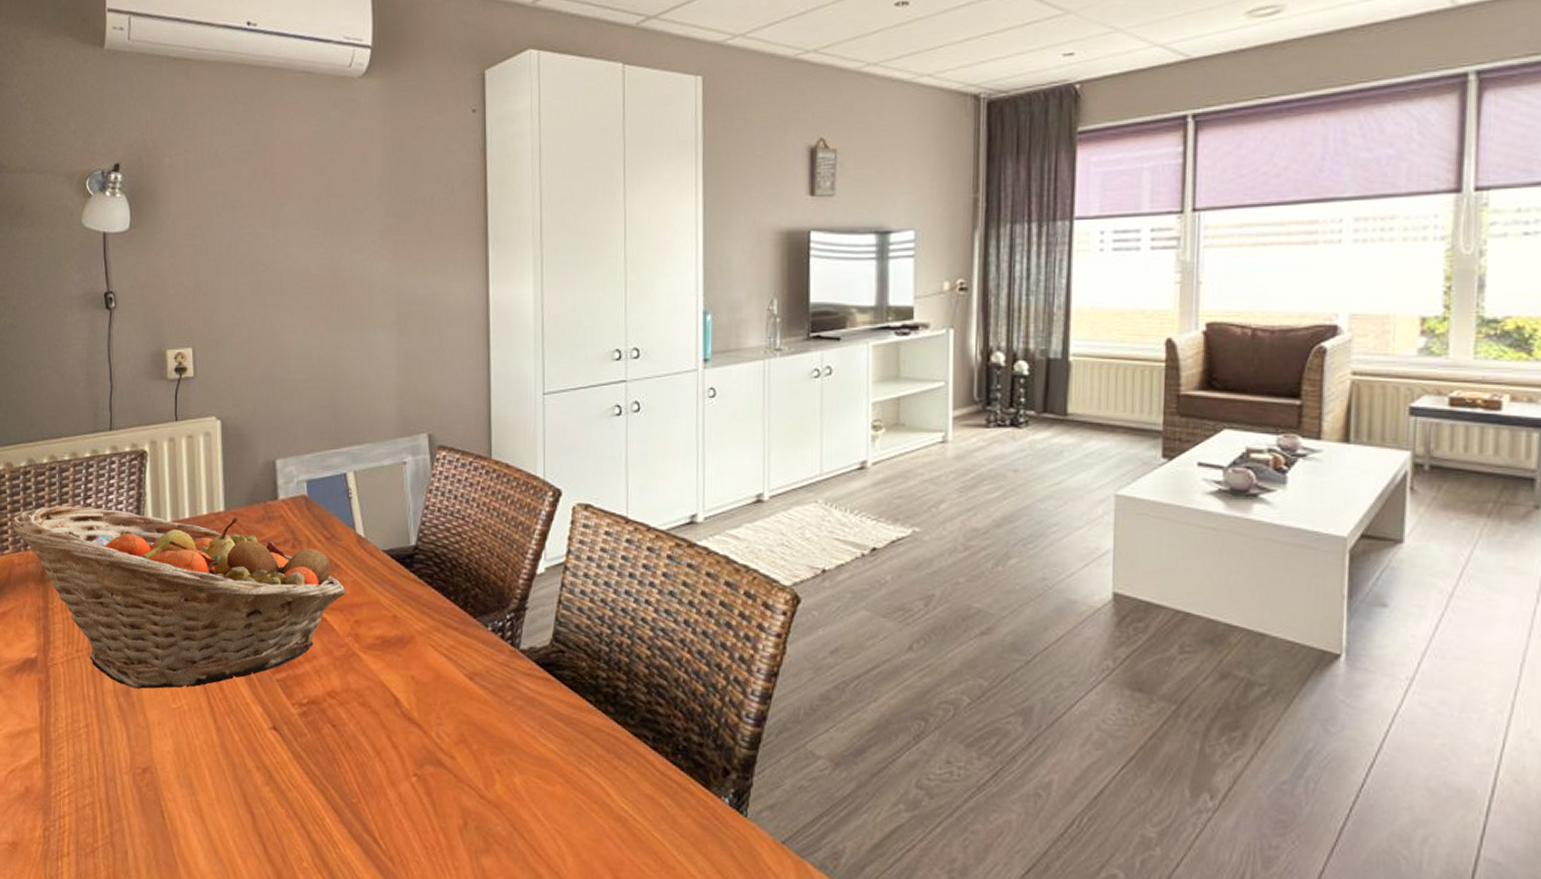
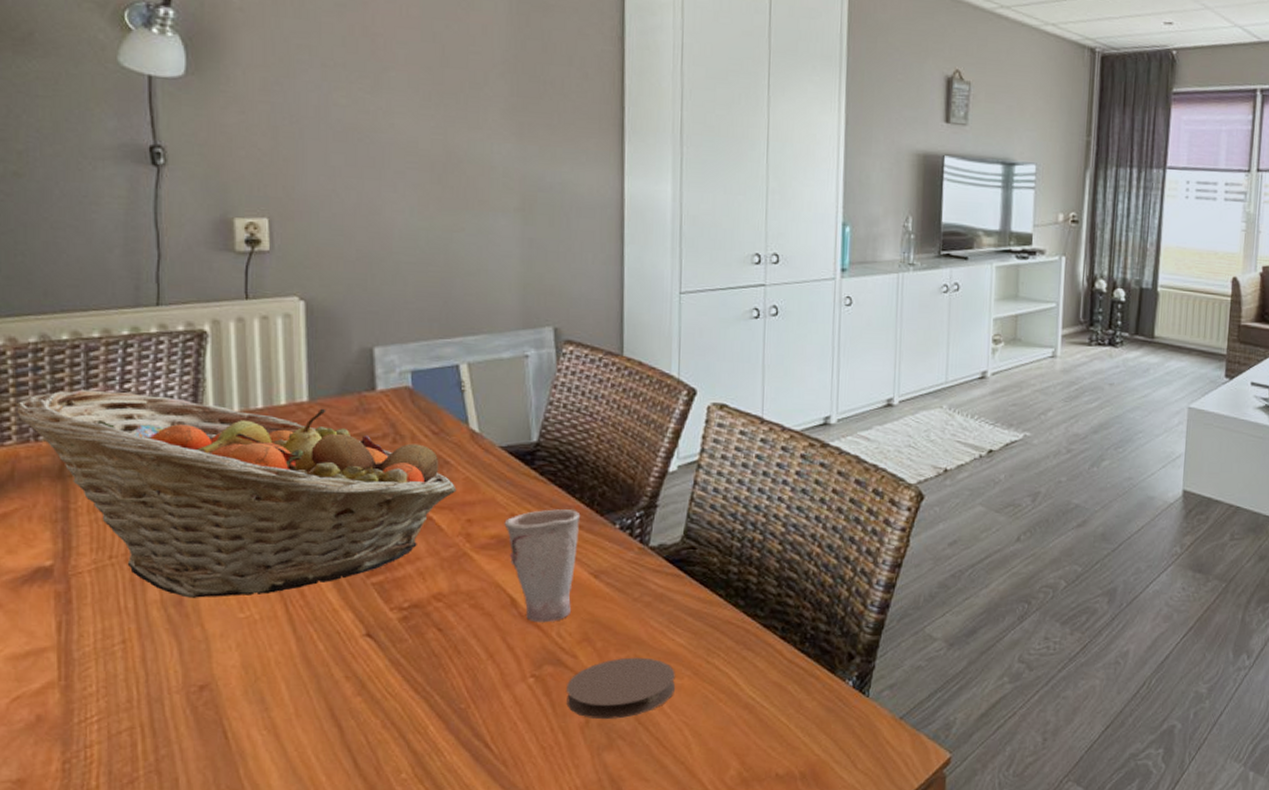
cup: none [387,611,454,723] -> present [504,509,579,623]
coaster: none [446,761,549,824] -> present [566,657,676,720]

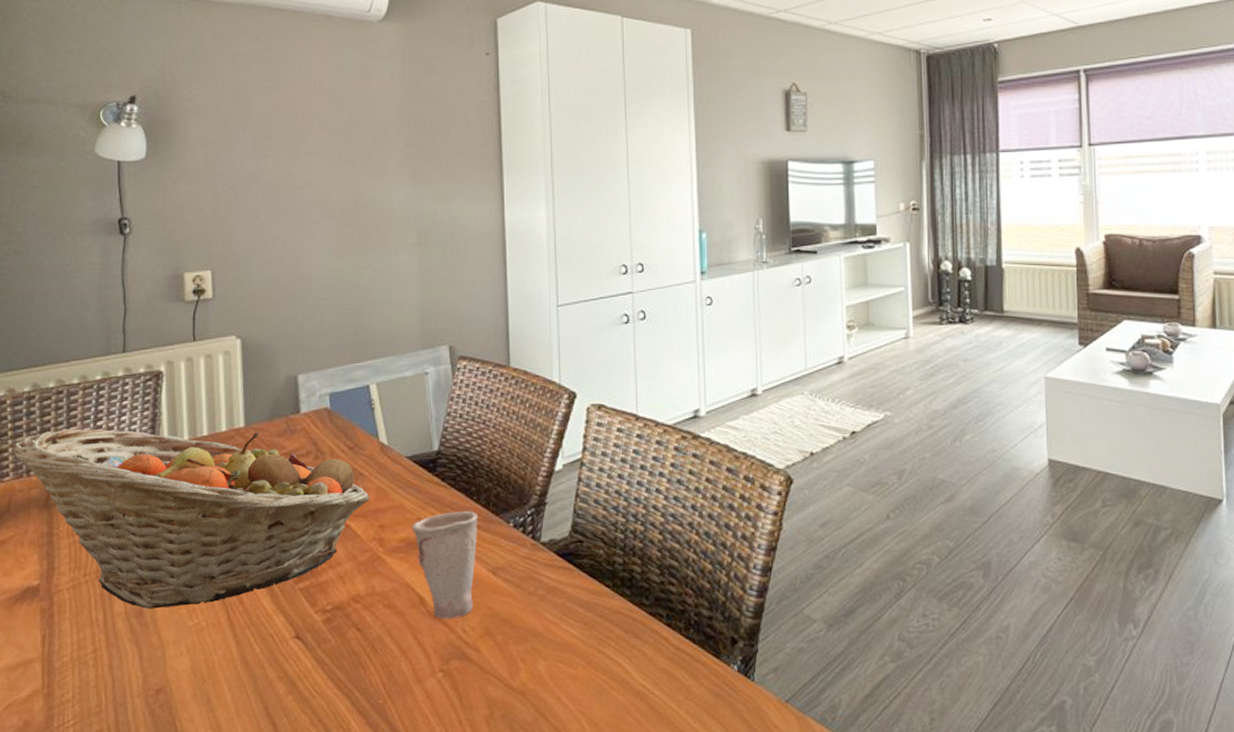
coaster: present [566,657,676,720] -> none [472,649,571,711]

